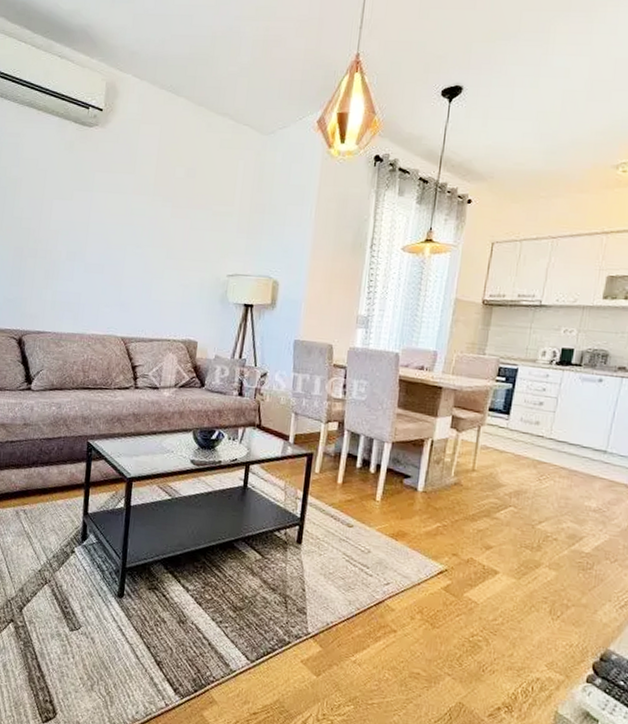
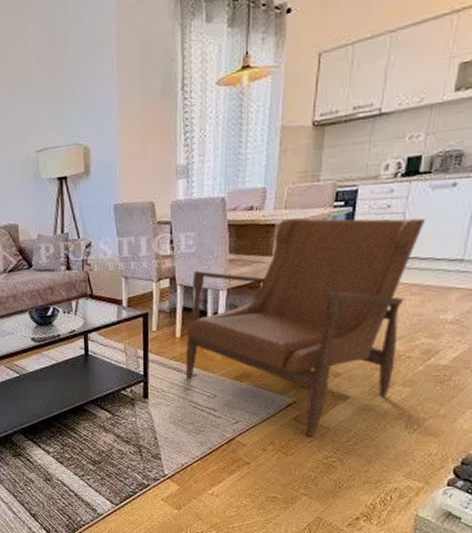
armchair: none [342,383,575,611] -> present [185,218,425,437]

